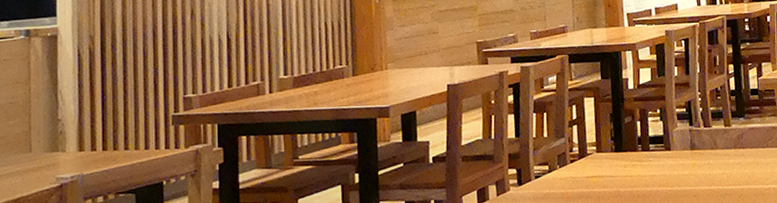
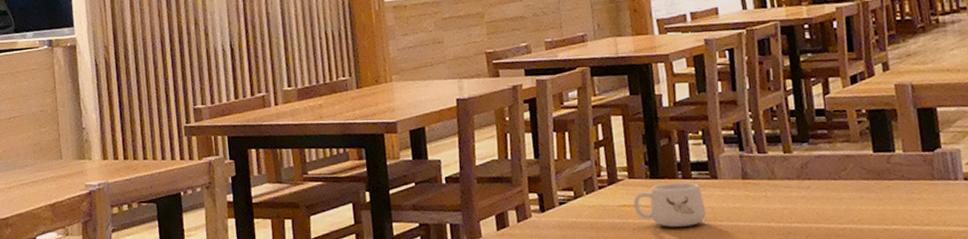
mug: none [600,153,660,194] -> present [633,182,706,228]

